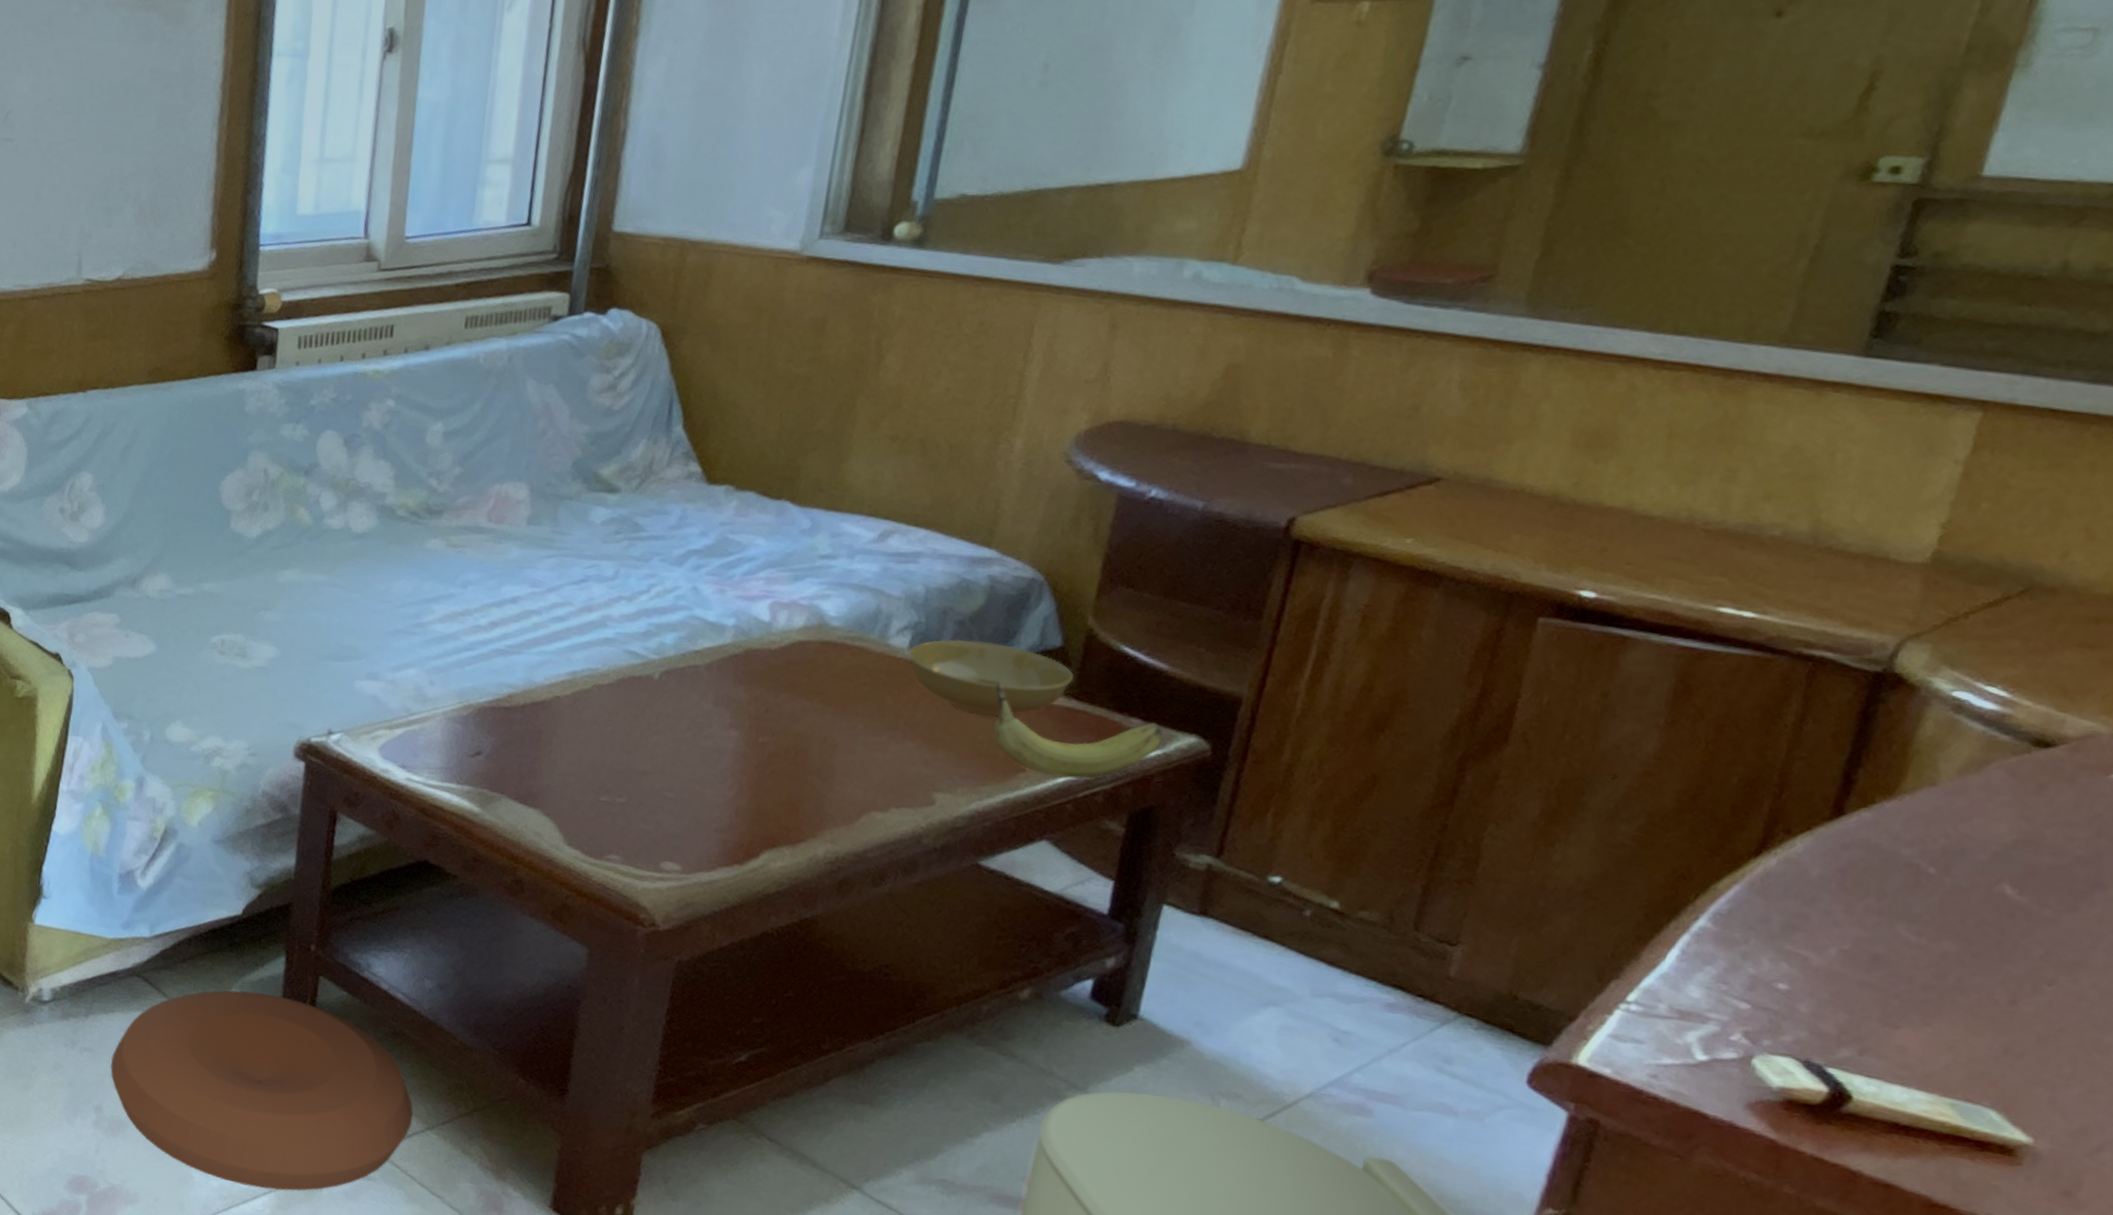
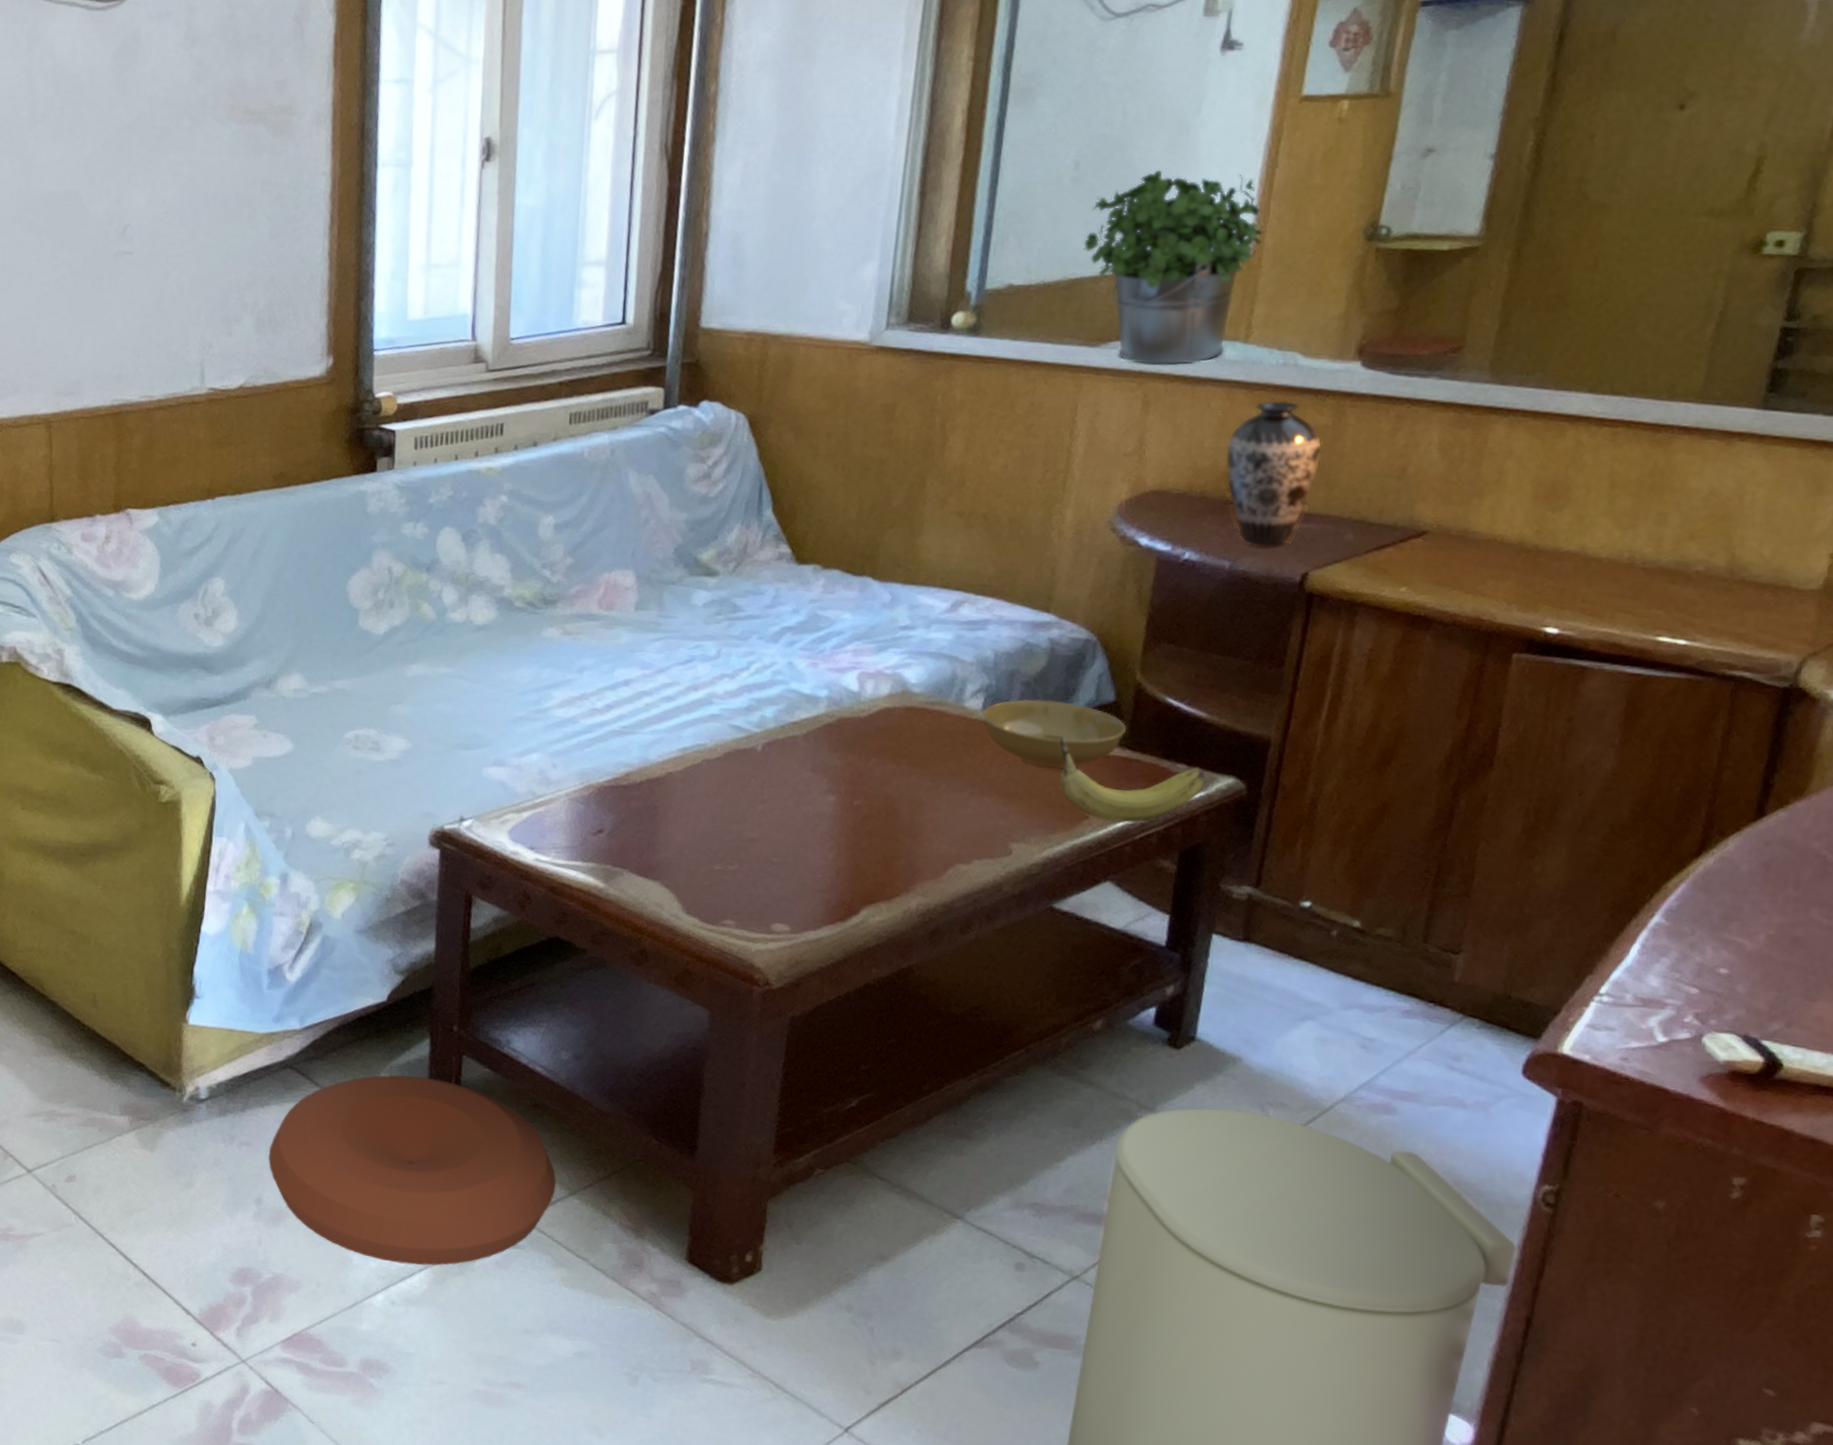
potted plant: none [1049,73,1261,286] -> present [1083,169,1263,365]
decorative vase: none [1202,327,1320,488] -> present [1224,400,1323,547]

